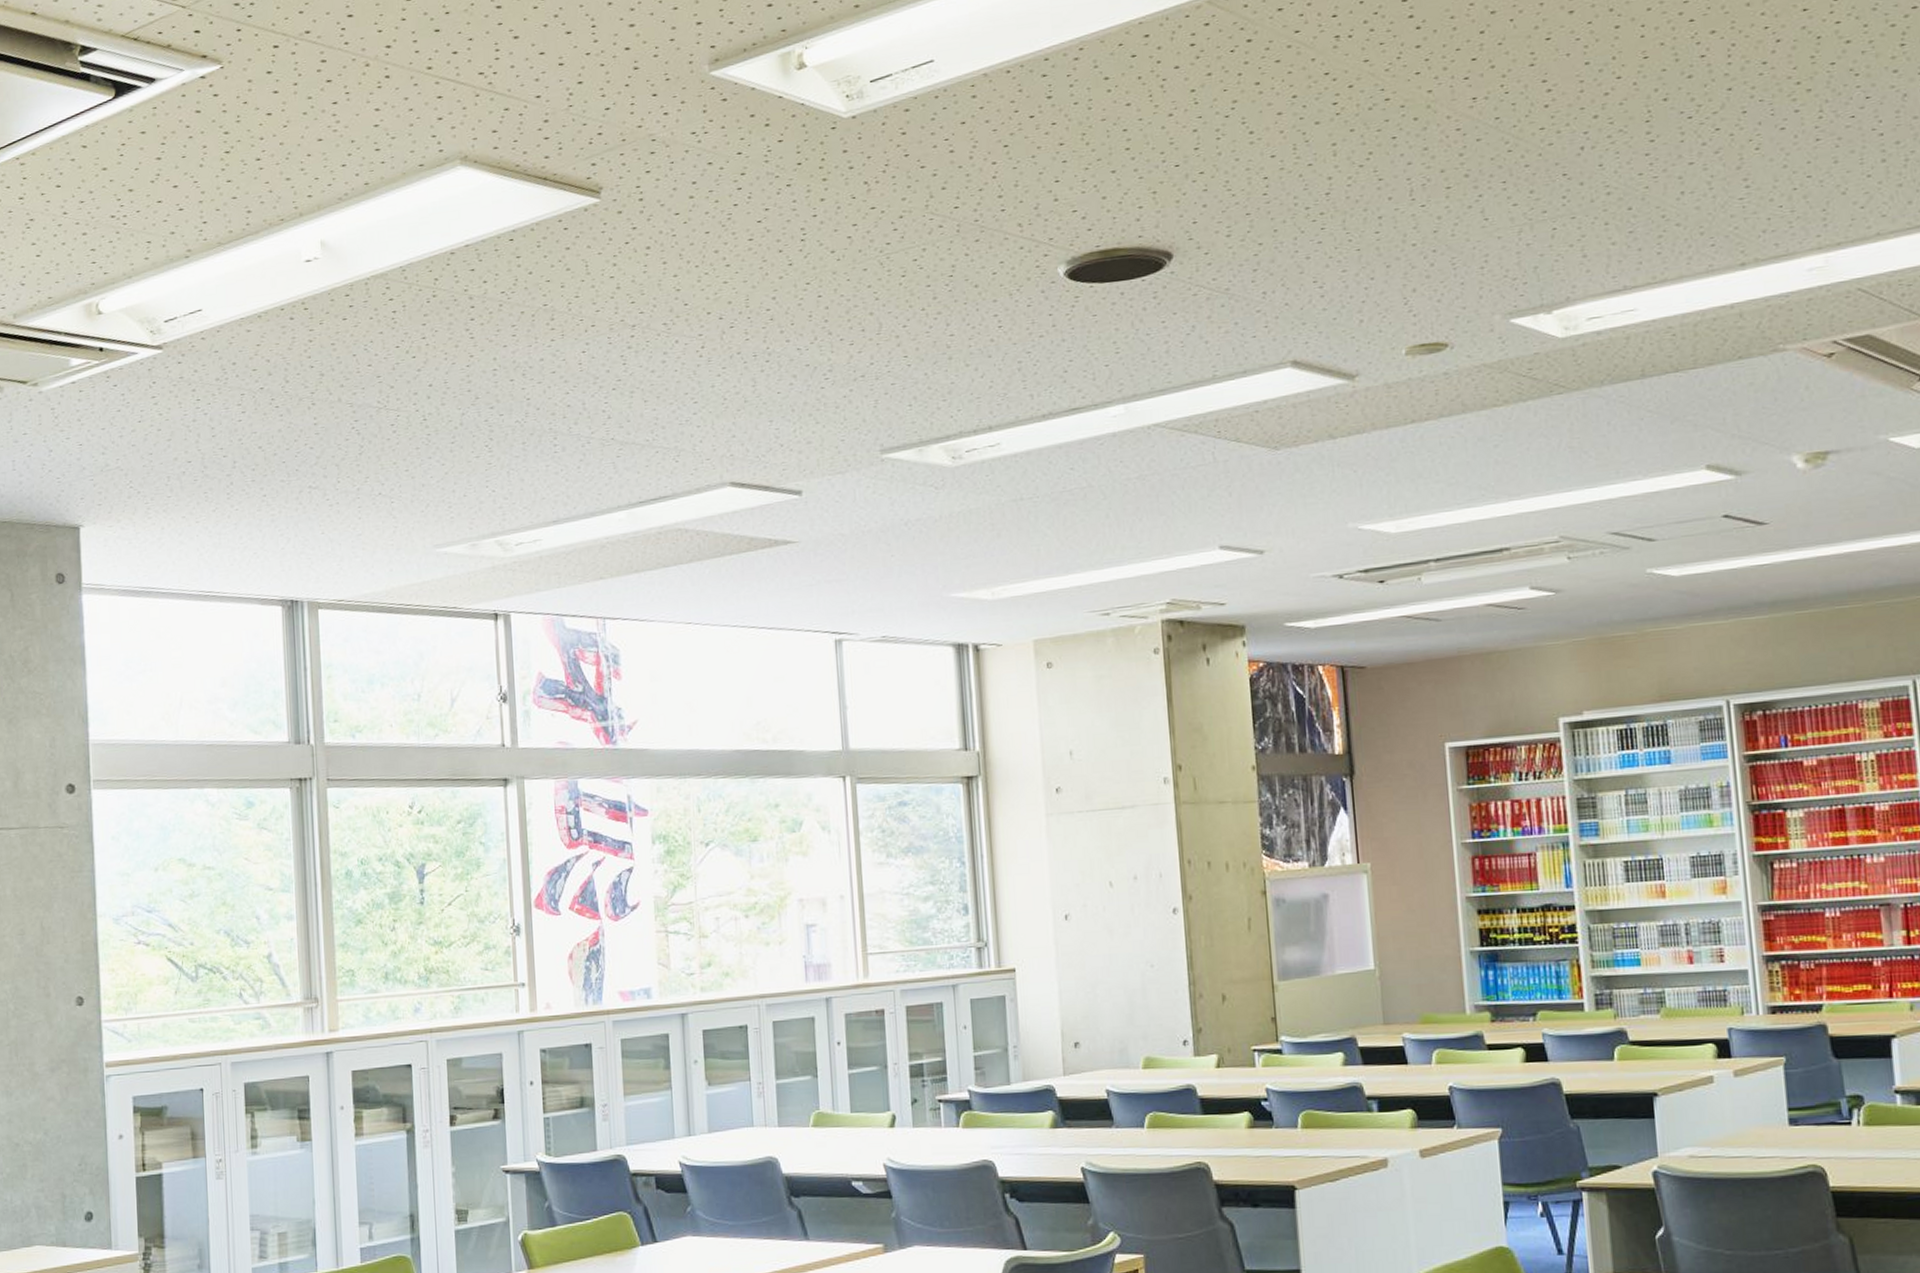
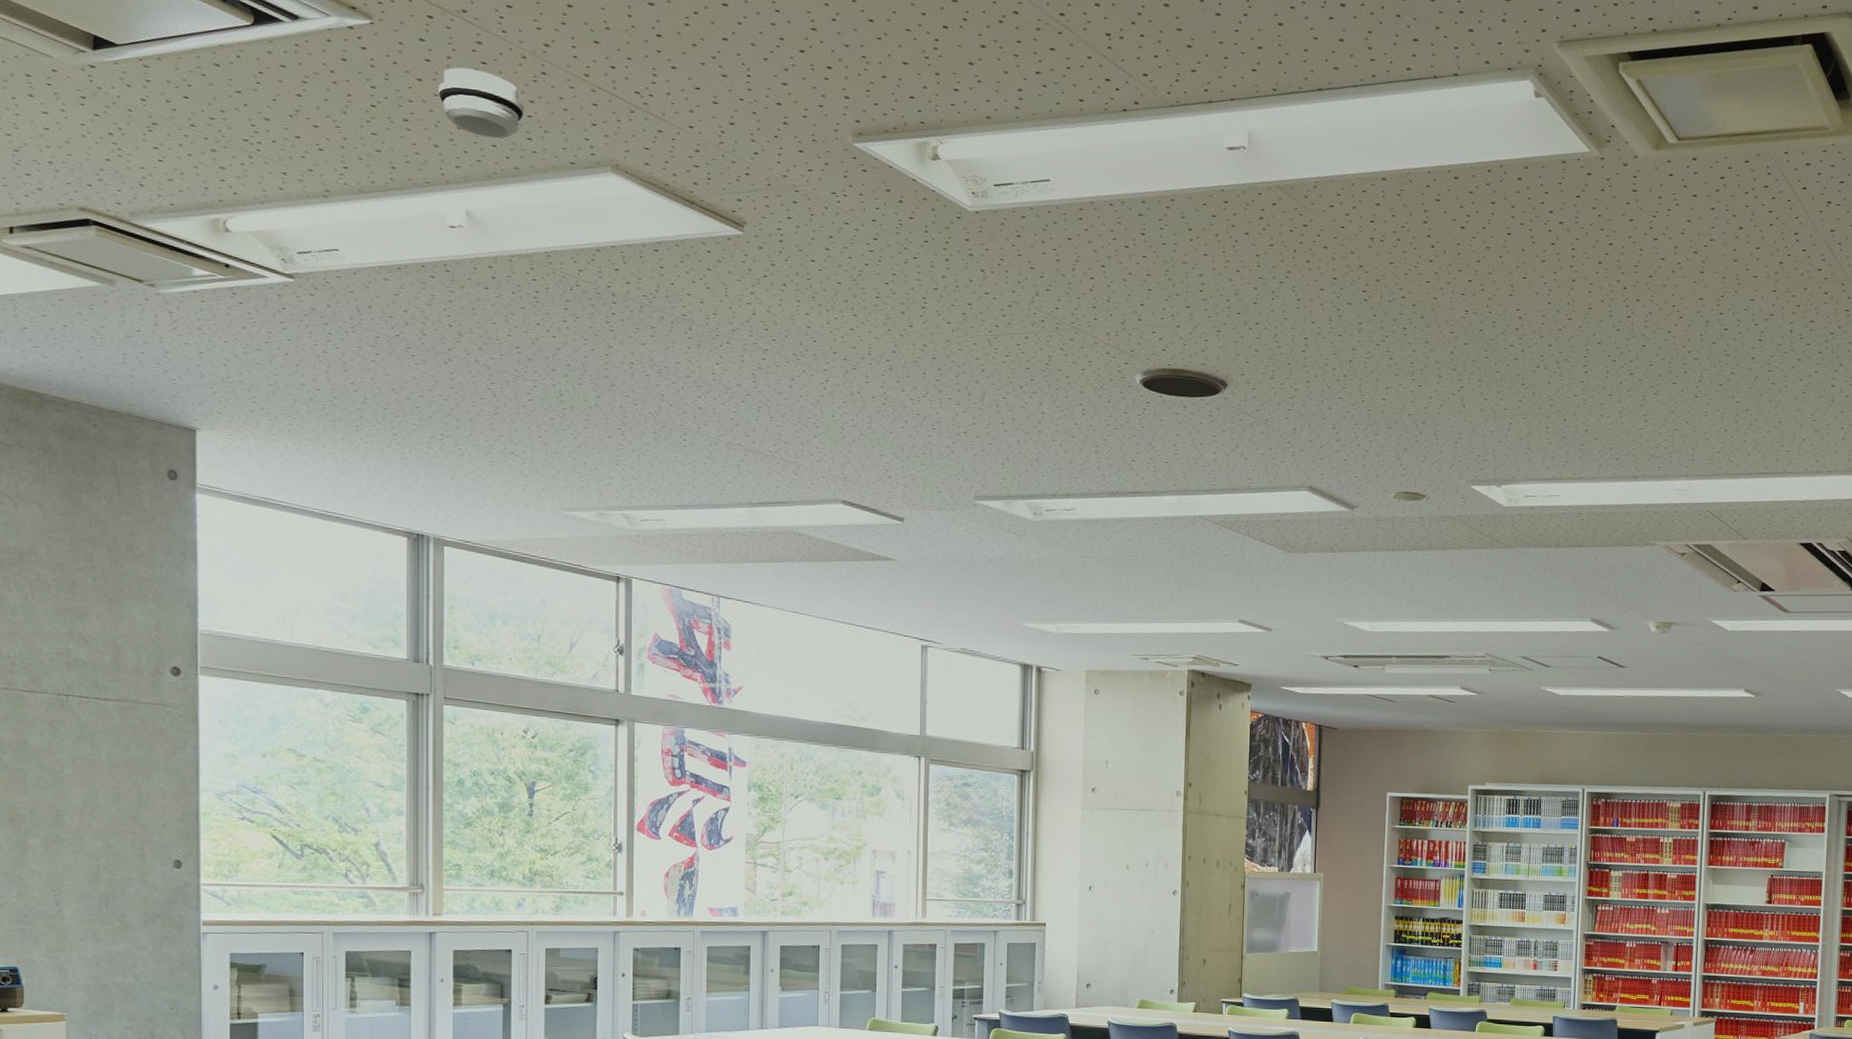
smoke detector: none [287,89,371,159] -> present [438,67,525,139]

